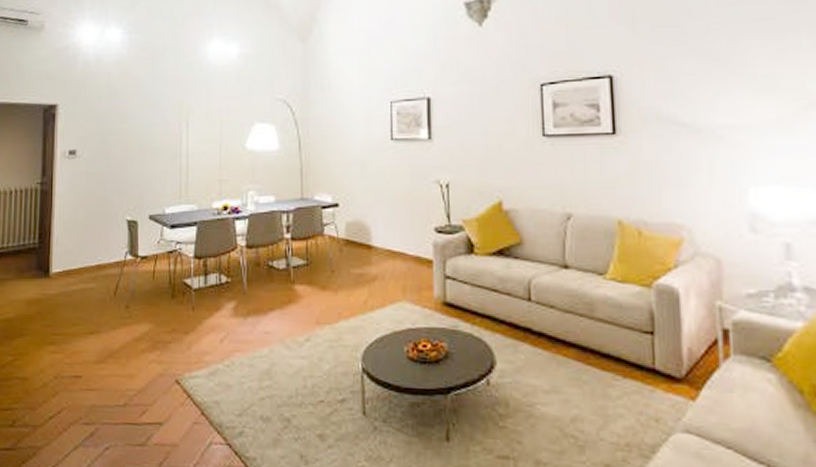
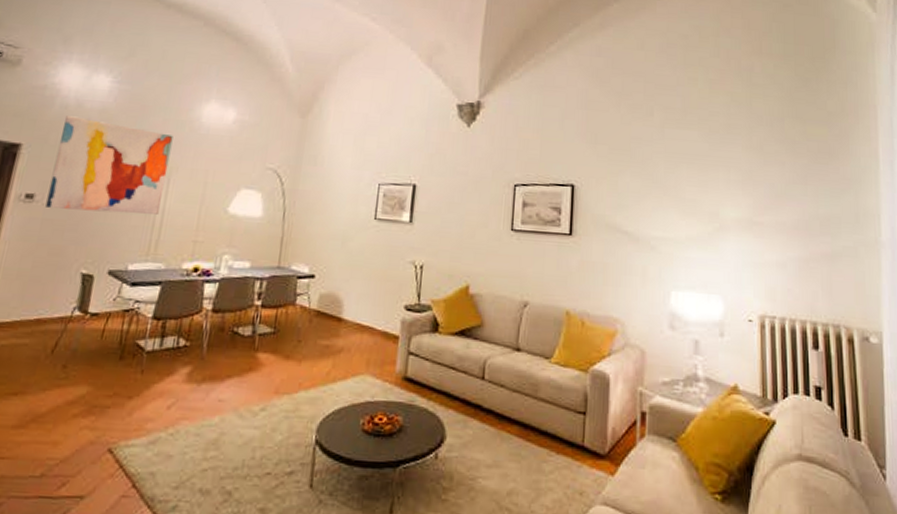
wall art: none [87,72,185,161] -> present [45,116,174,214]

